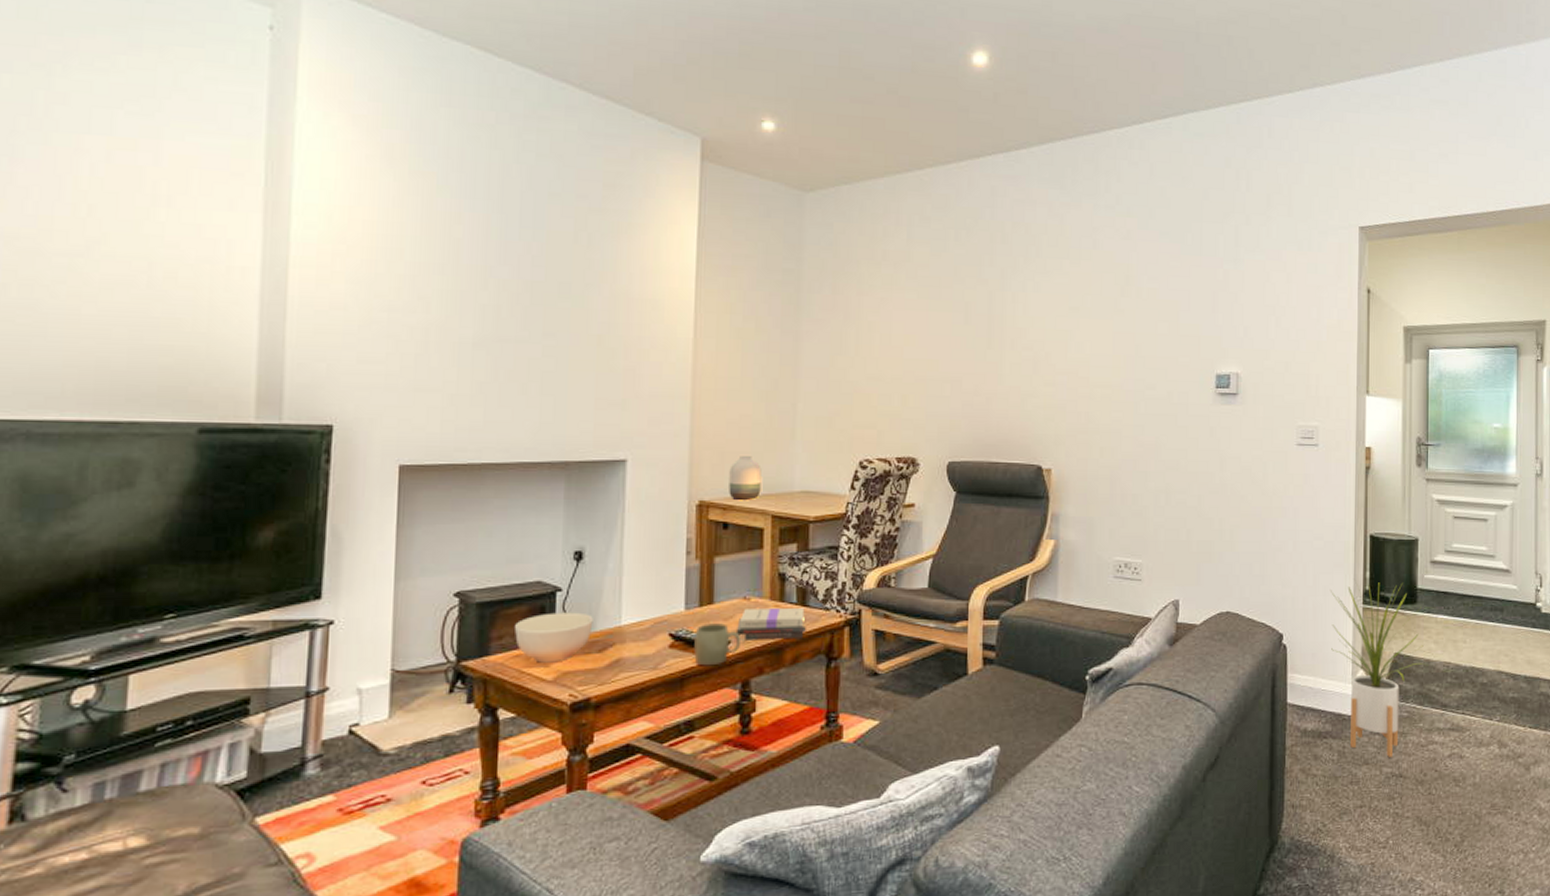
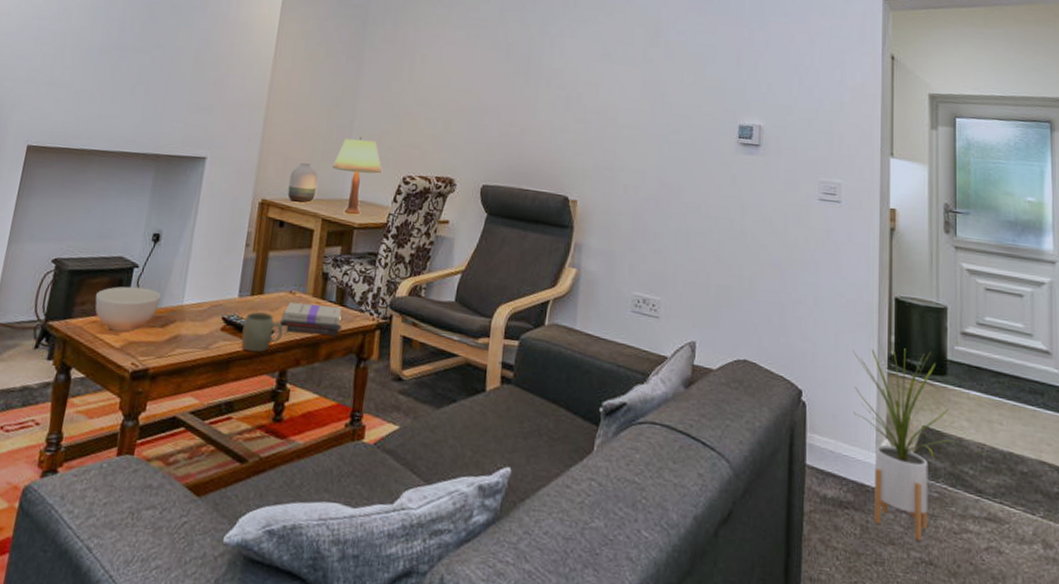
table lamp: none [778,420,834,508] -> present [332,136,382,215]

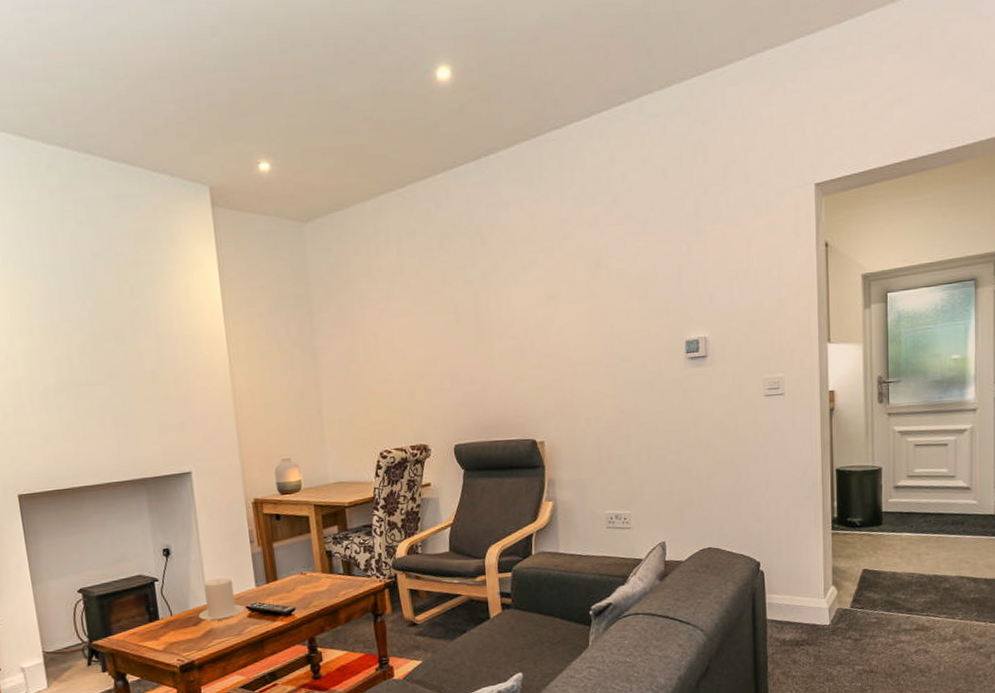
bowl: present [95,286,161,332] -> none [128,596,187,638]
candle: none [168,277,220,328] -> present [198,577,245,621]
mug: present [241,312,284,352] -> none [266,595,304,629]
books: present [280,302,342,336] -> none [298,576,354,607]
table lamp: present [332,136,382,215] -> none [312,423,359,497]
house plant: present [852,345,959,541] -> none [800,508,893,657]

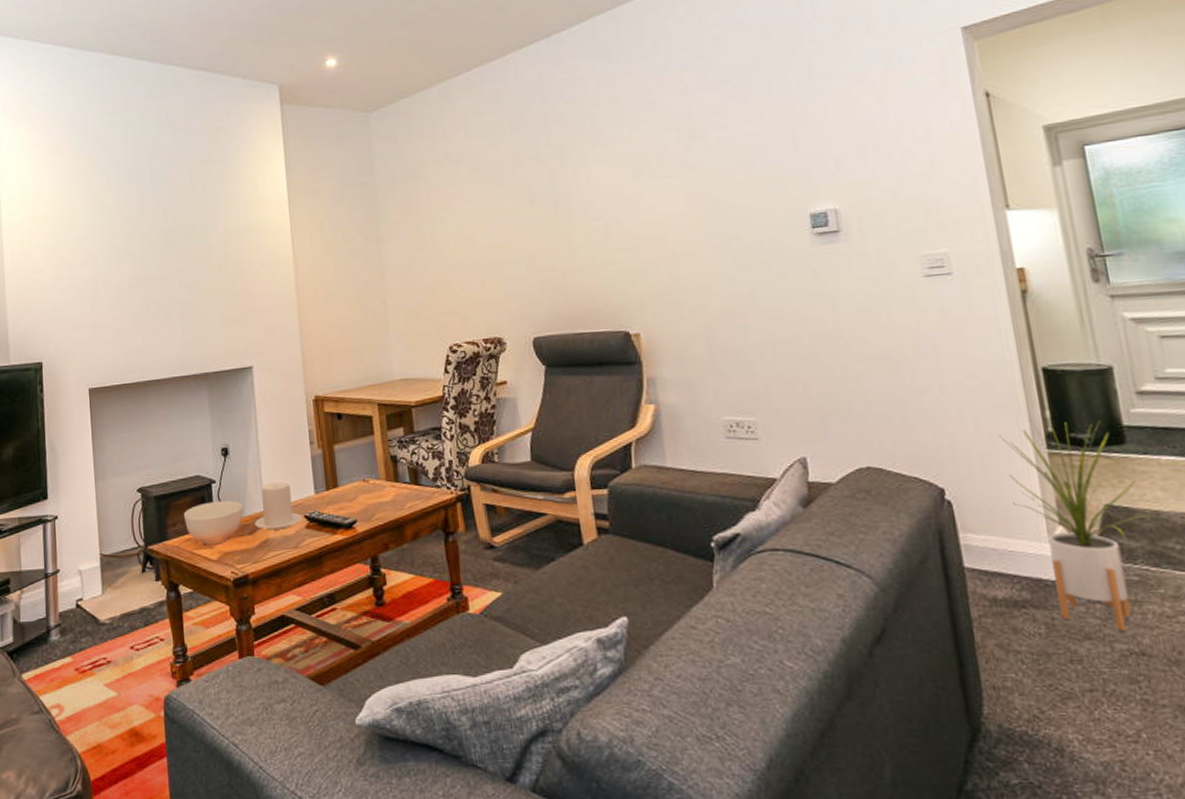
bowl: none [128,596,187,638] -> present [184,500,243,545]
vase: present [274,458,303,495] -> none [336,352,366,392]
house plant: none [800,508,893,657] -> present [998,420,1156,631]

